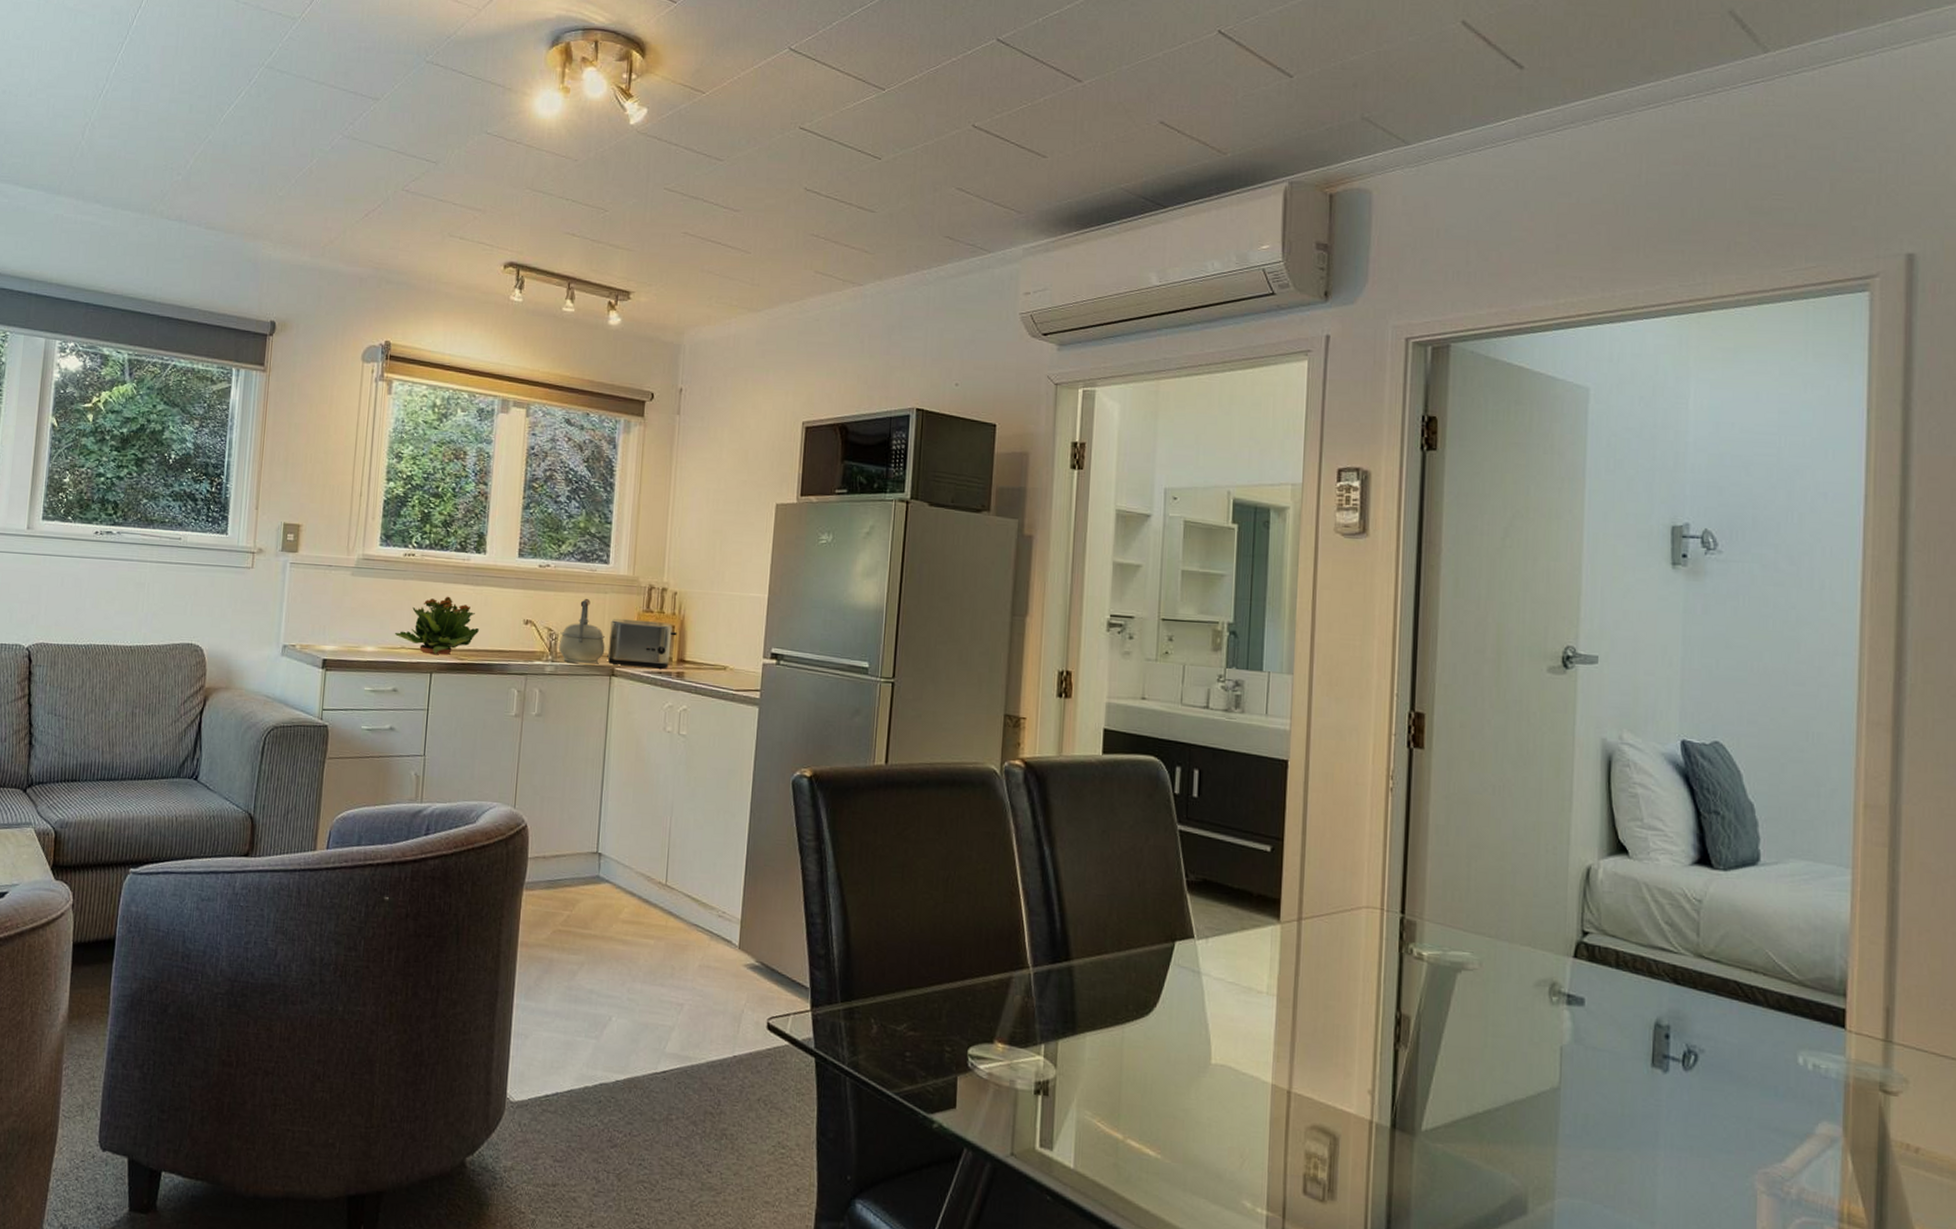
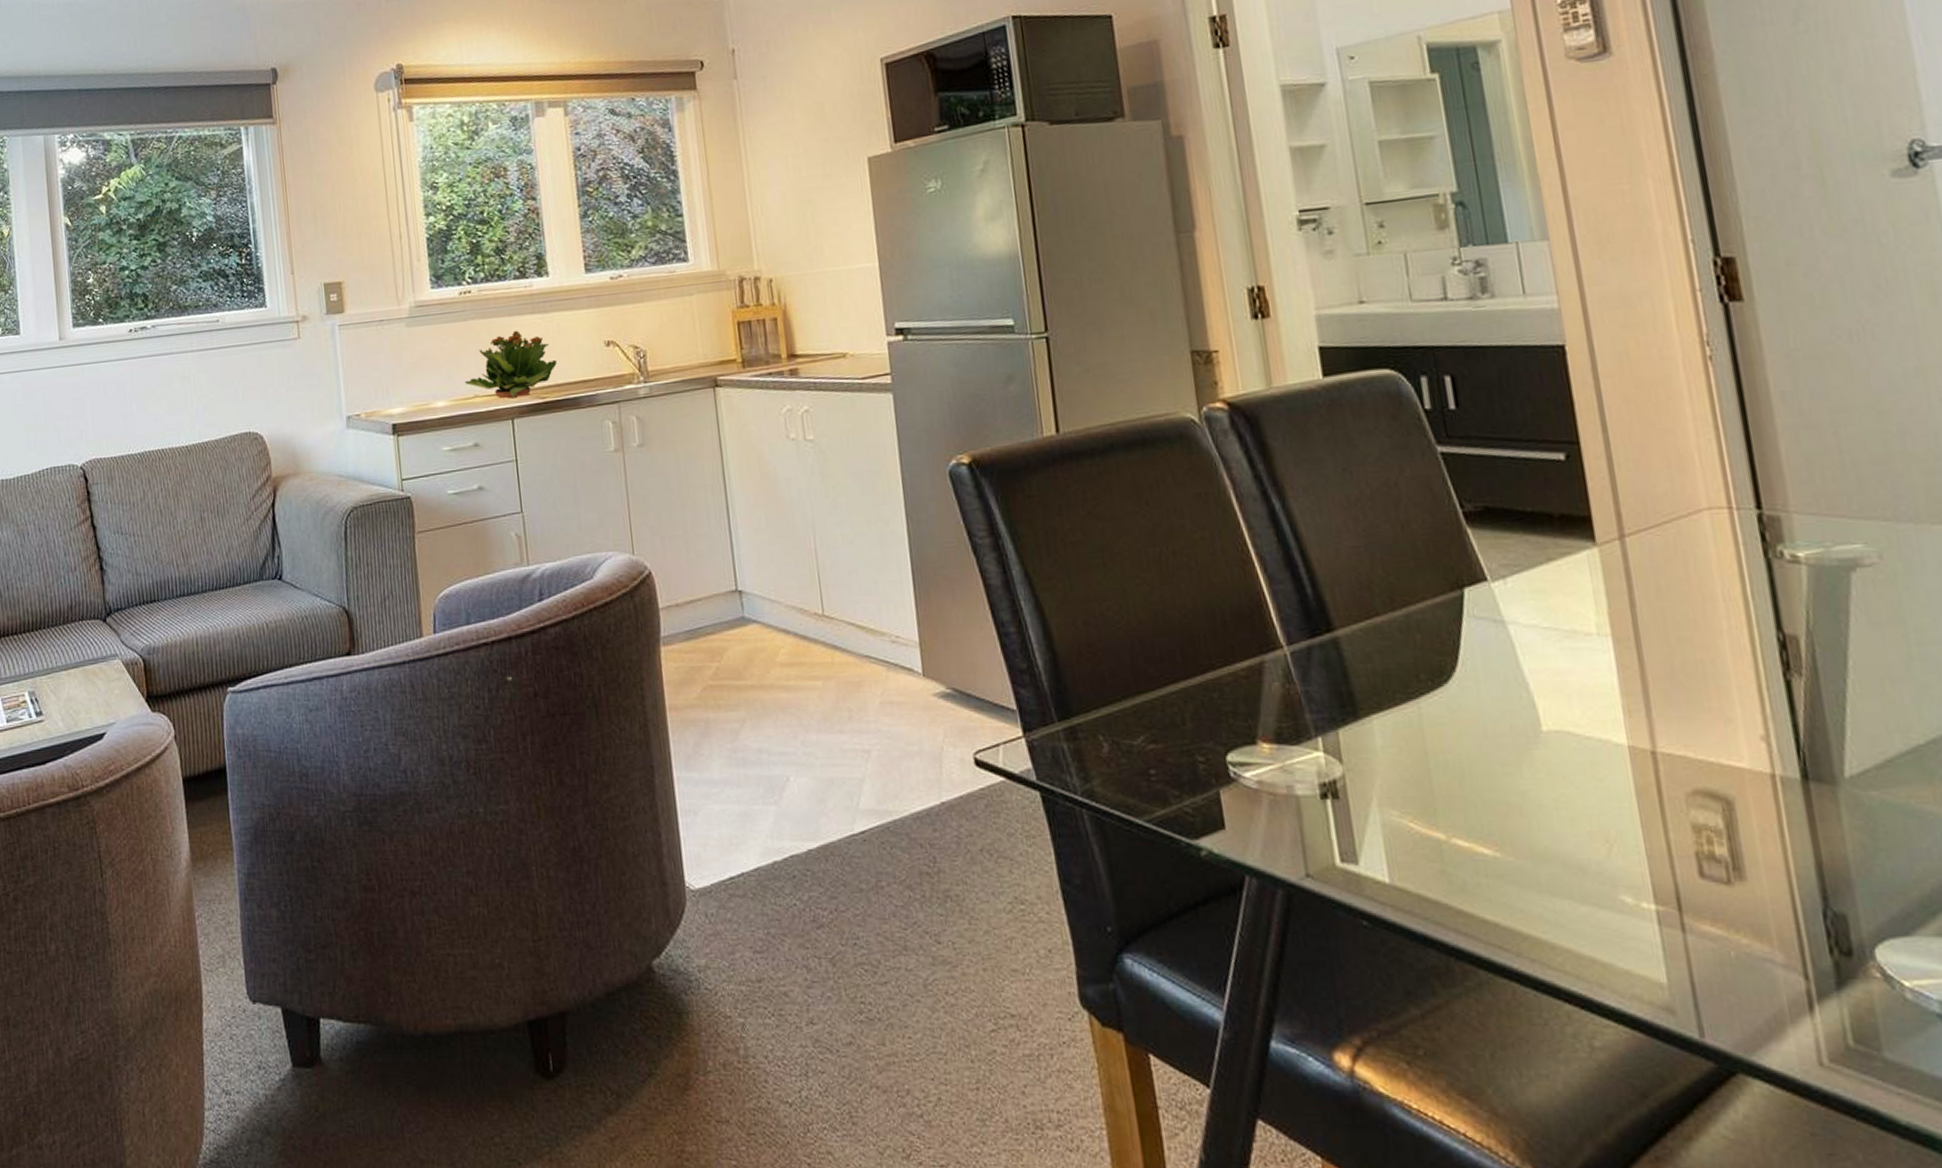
kettle: present [558,599,605,665] -> none [648,305,703,381]
toaster: present [607,618,677,669] -> none [703,315,782,374]

